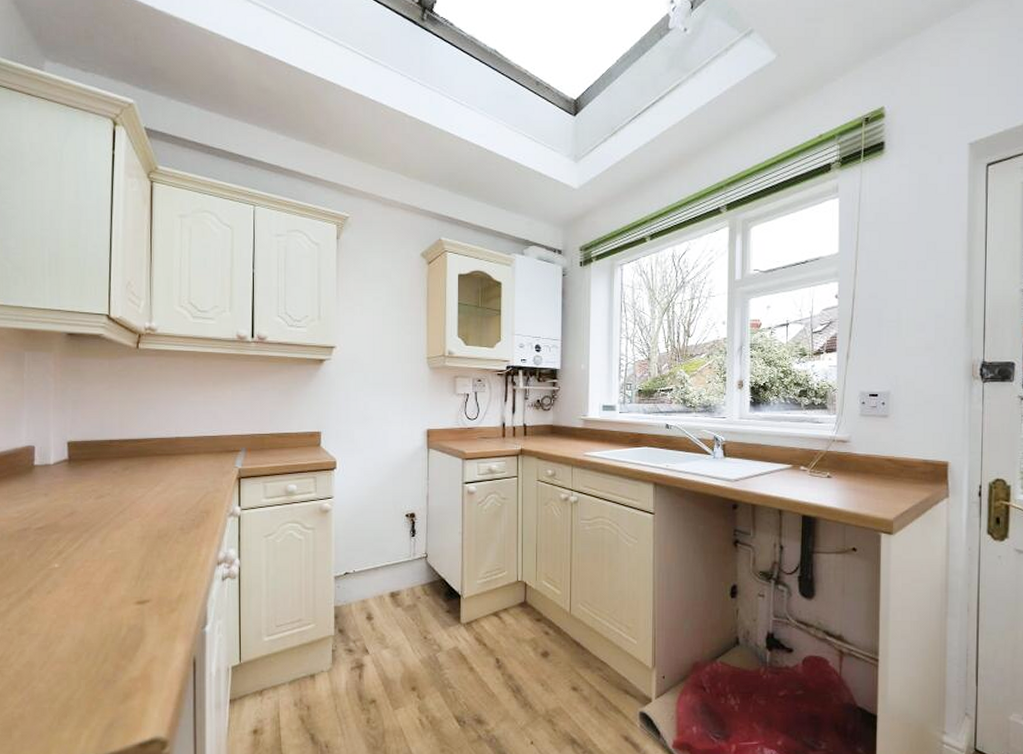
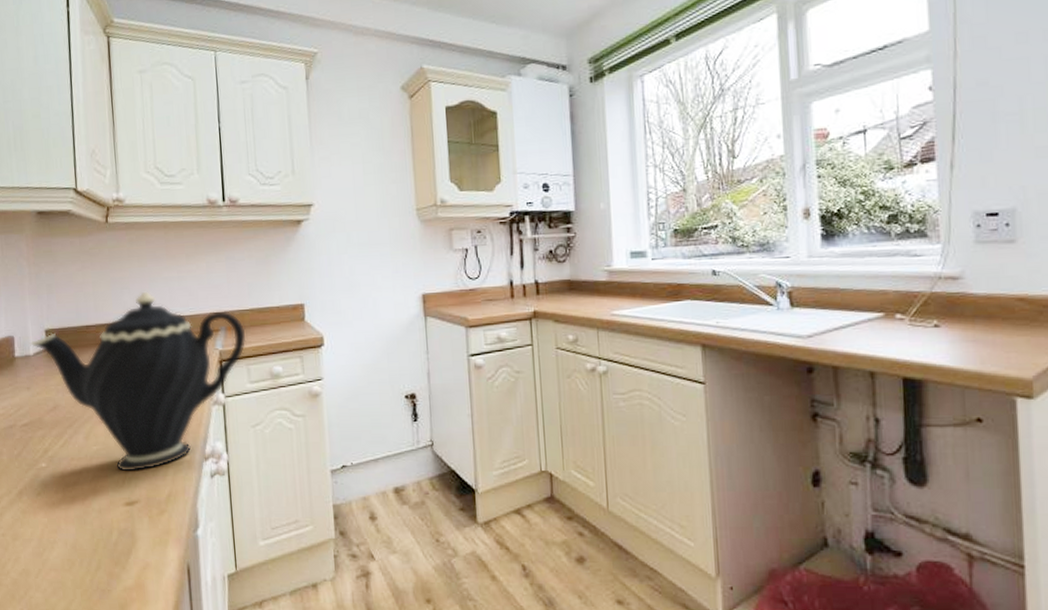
teapot: none [50,412,265,574] -> present [29,291,246,472]

